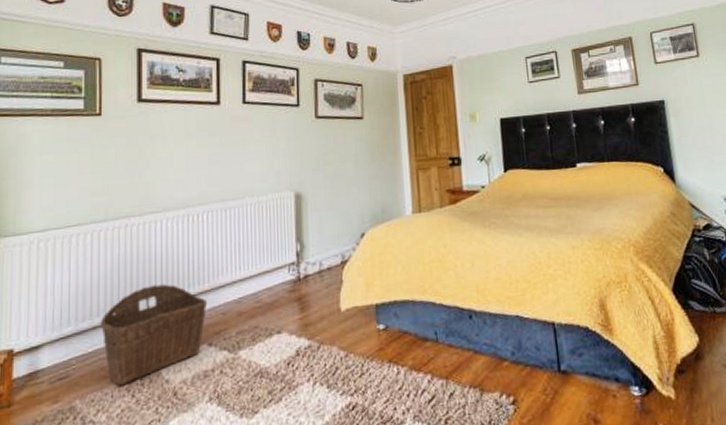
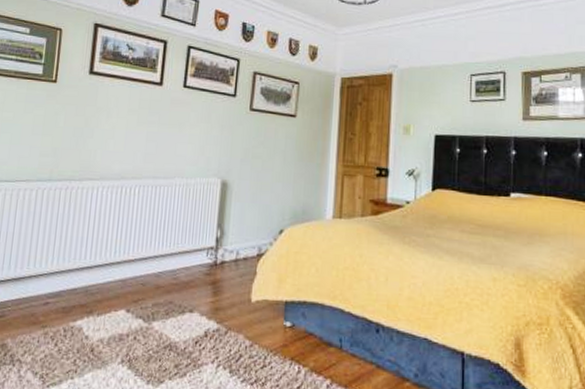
wicker basket: present [101,284,208,386] -> none [35,246,130,334]

